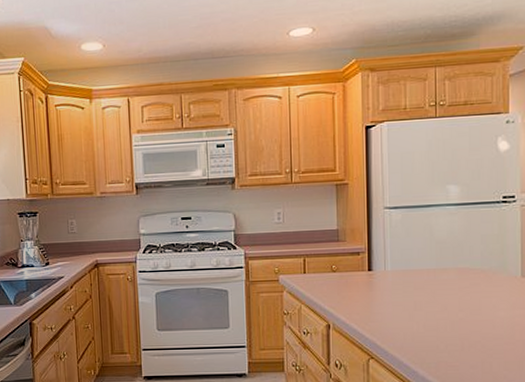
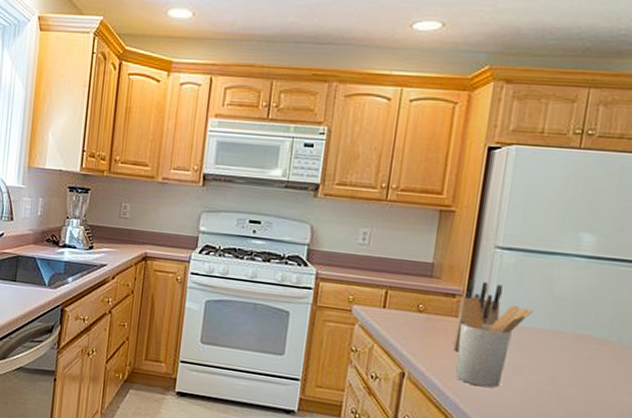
knife block: none [364,238,397,300] -> present [453,279,503,352]
utensil holder: none [366,251,421,325] -> present [455,296,533,388]

